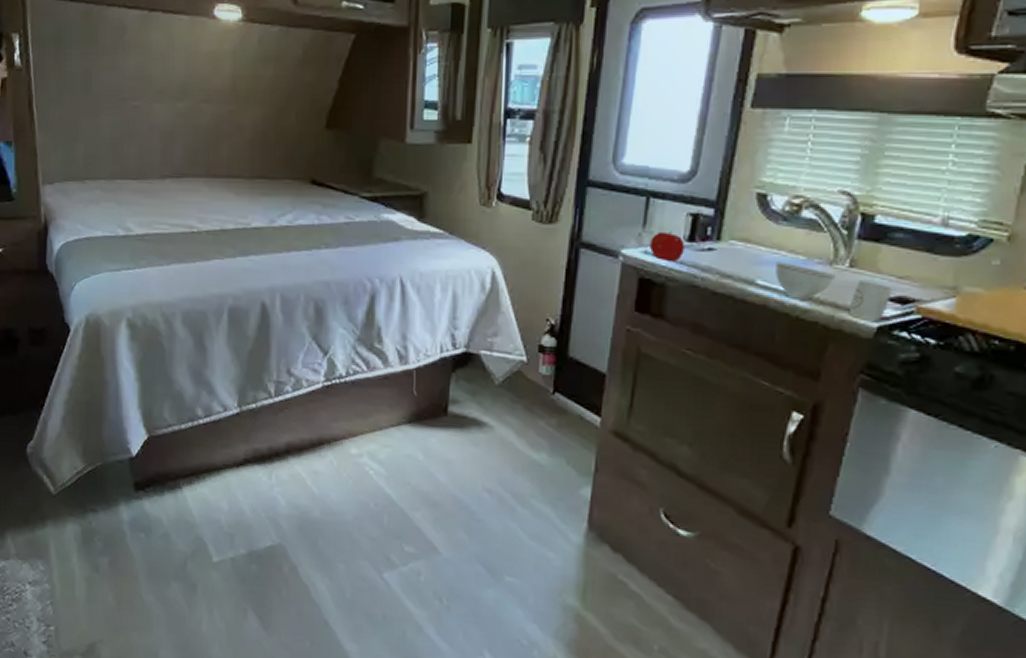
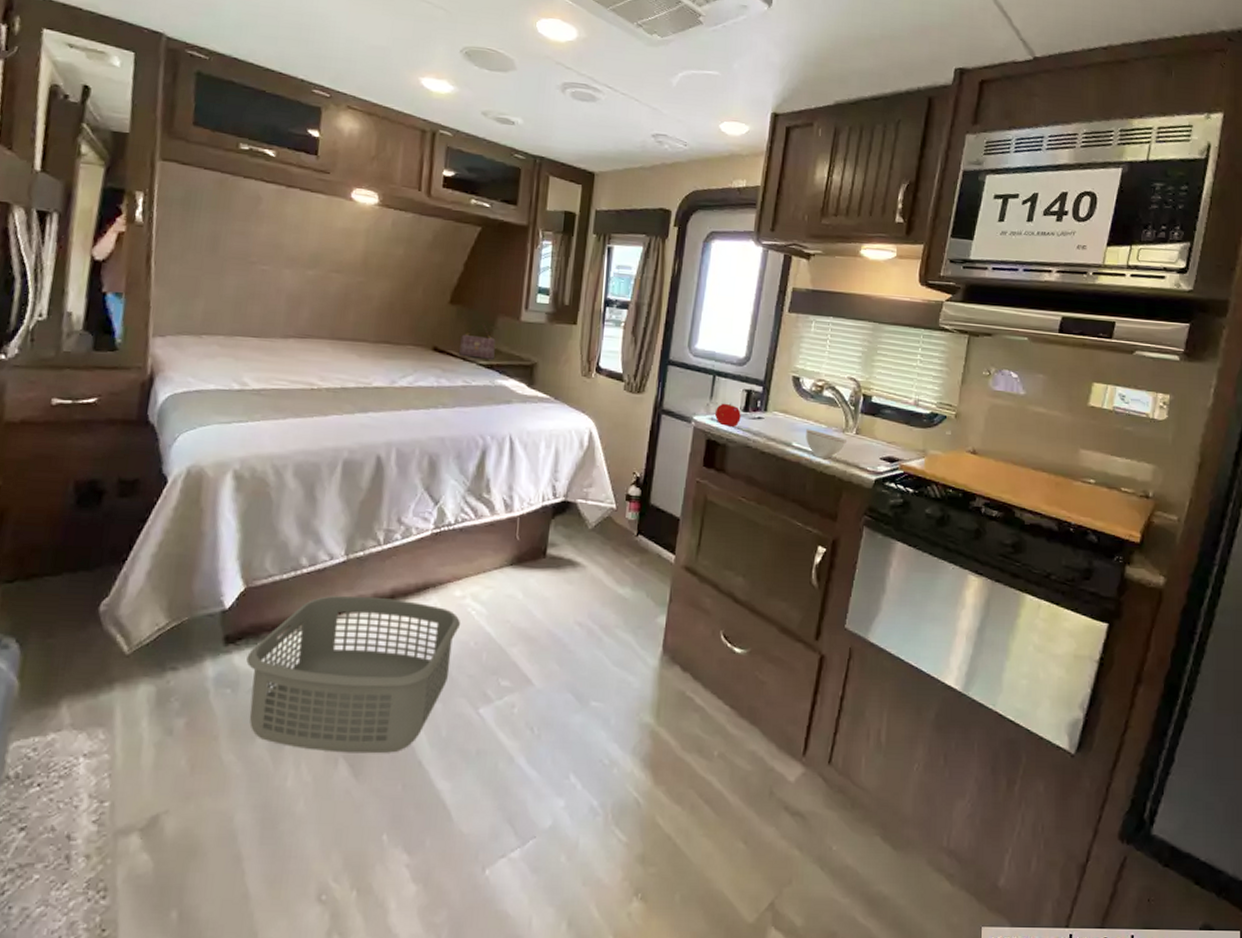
clothes hamper: none [156,448,358,610] -> present [246,596,460,754]
handbag: none [340,148,379,190] -> present [459,322,496,359]
mug: present [848,281,891,323] -> none [855,444,884,476]

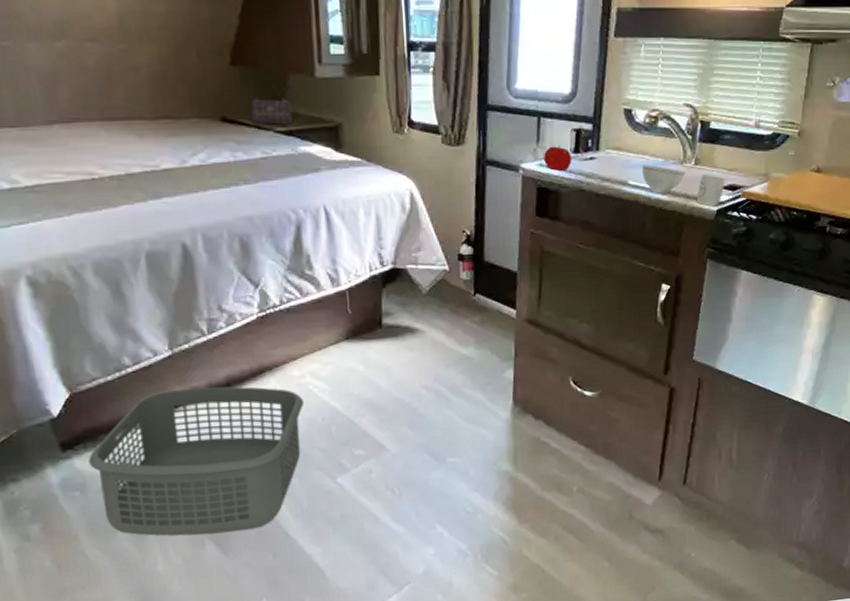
mug: none [855,444,884,476] -> present [696,175,725,207]

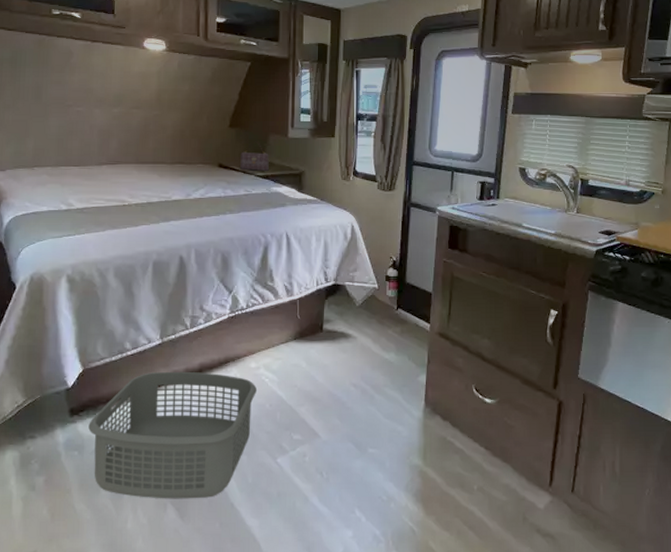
fruit: present [544,146,572,172] -> none [456,194,477,214]
bowl: present [641,164,687,195] -> none [533,211,570,236]
mug: present [696,175,725,207] -> none [578,221,602,248]

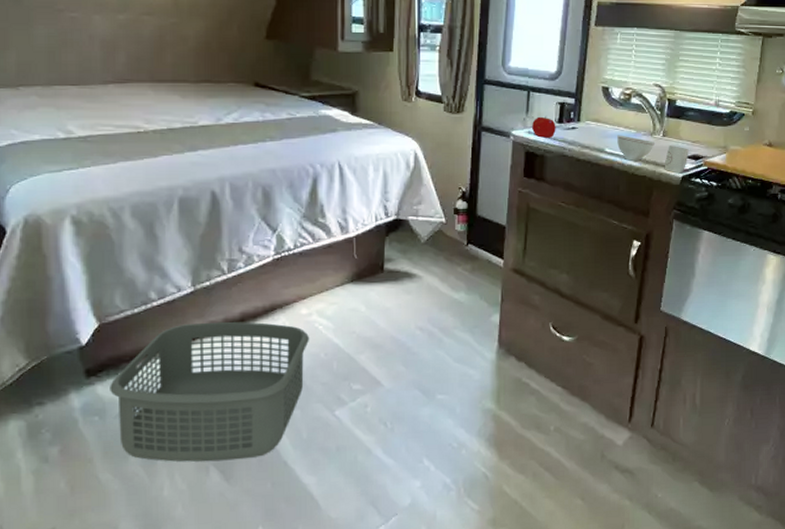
handbag: present [240,141,269,171] -> none [281,56,316,90]
fruit: none [456,194,477,214] -> present [532,116,556,139]
bowl: none [533,211,570,236] -> present [616,135,656,162]
mug: none [578,221,602,248] -> present [664,145,689,174]

